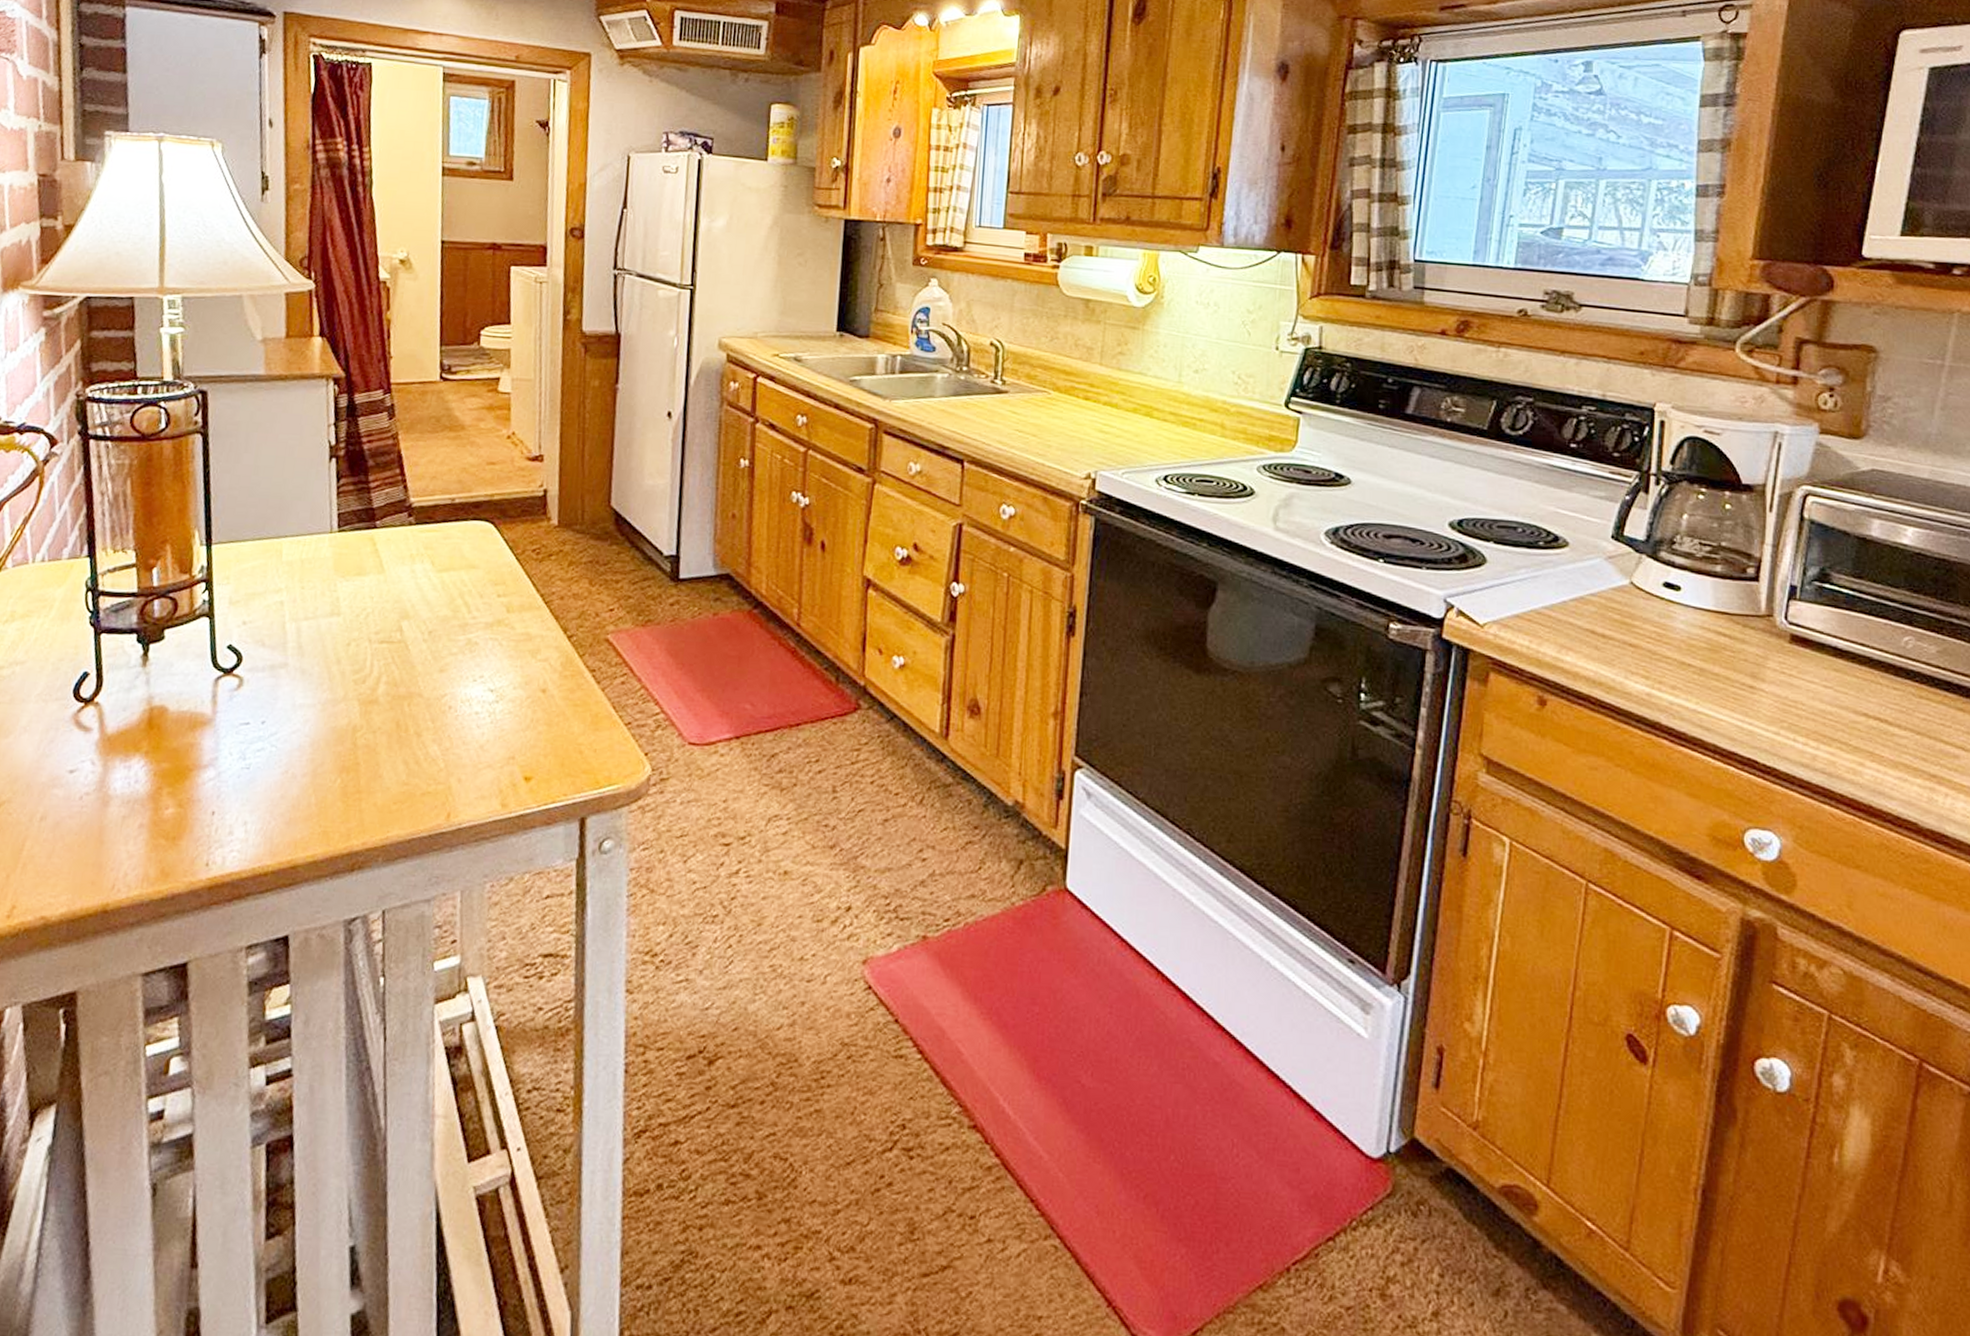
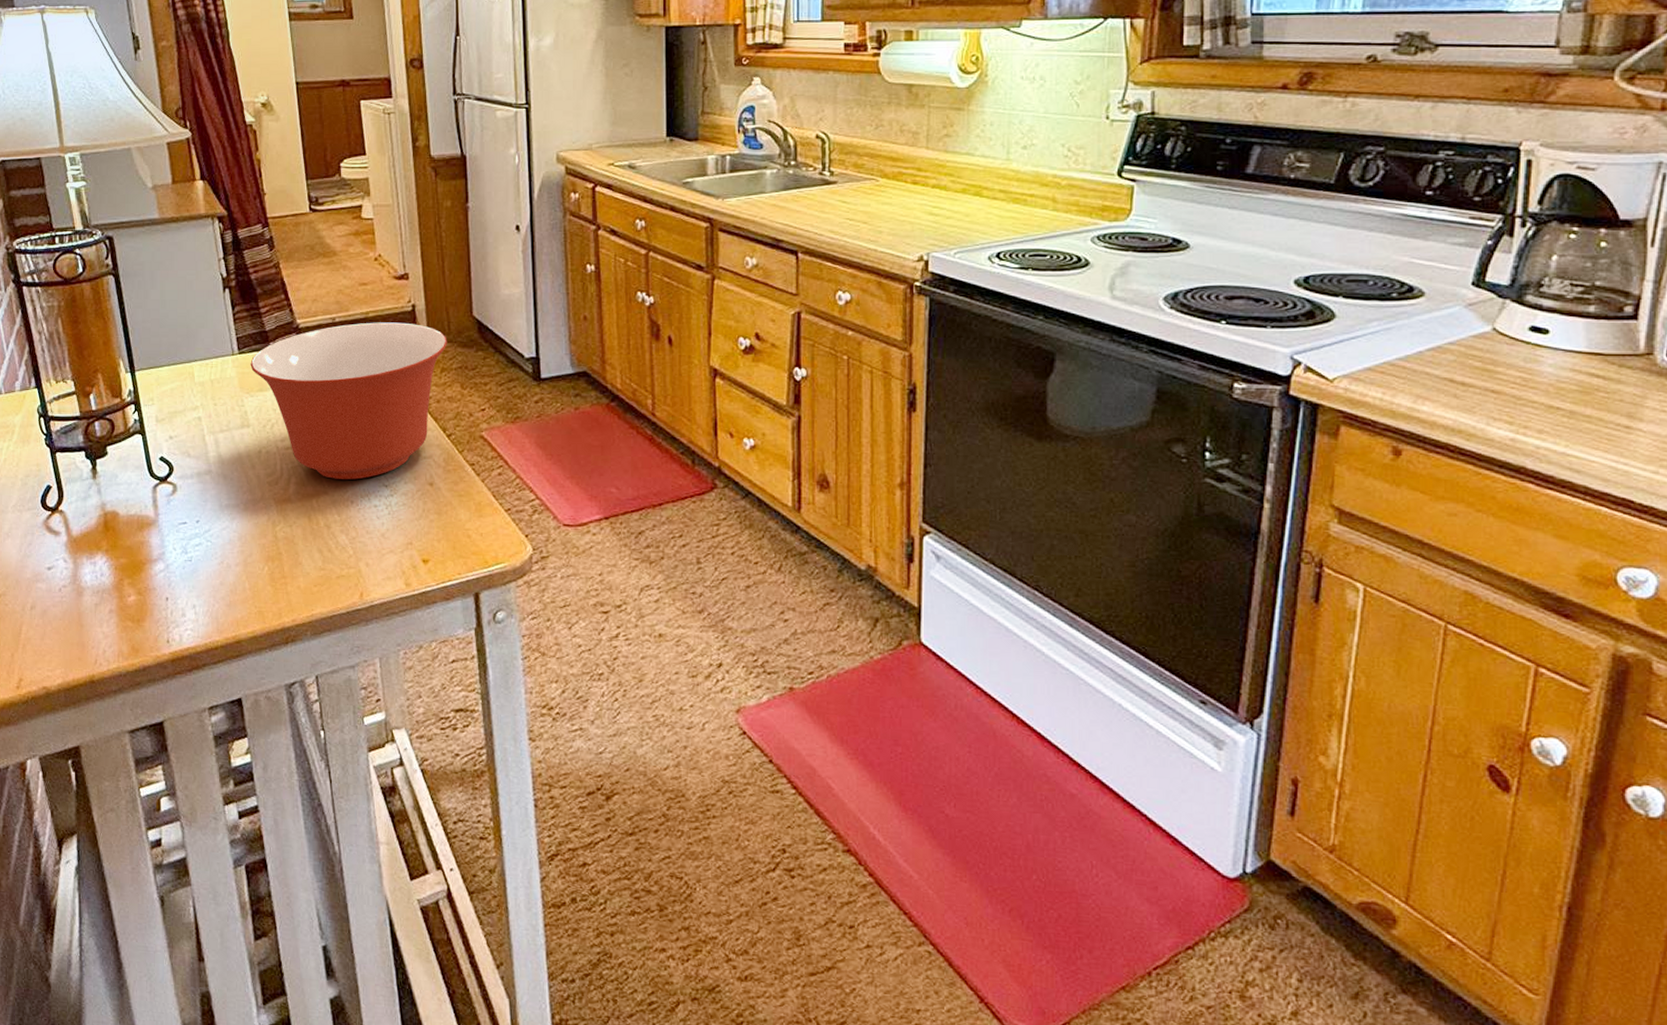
mixing bowl: none [350,506,580,682] -> present [250,322,447,480]

